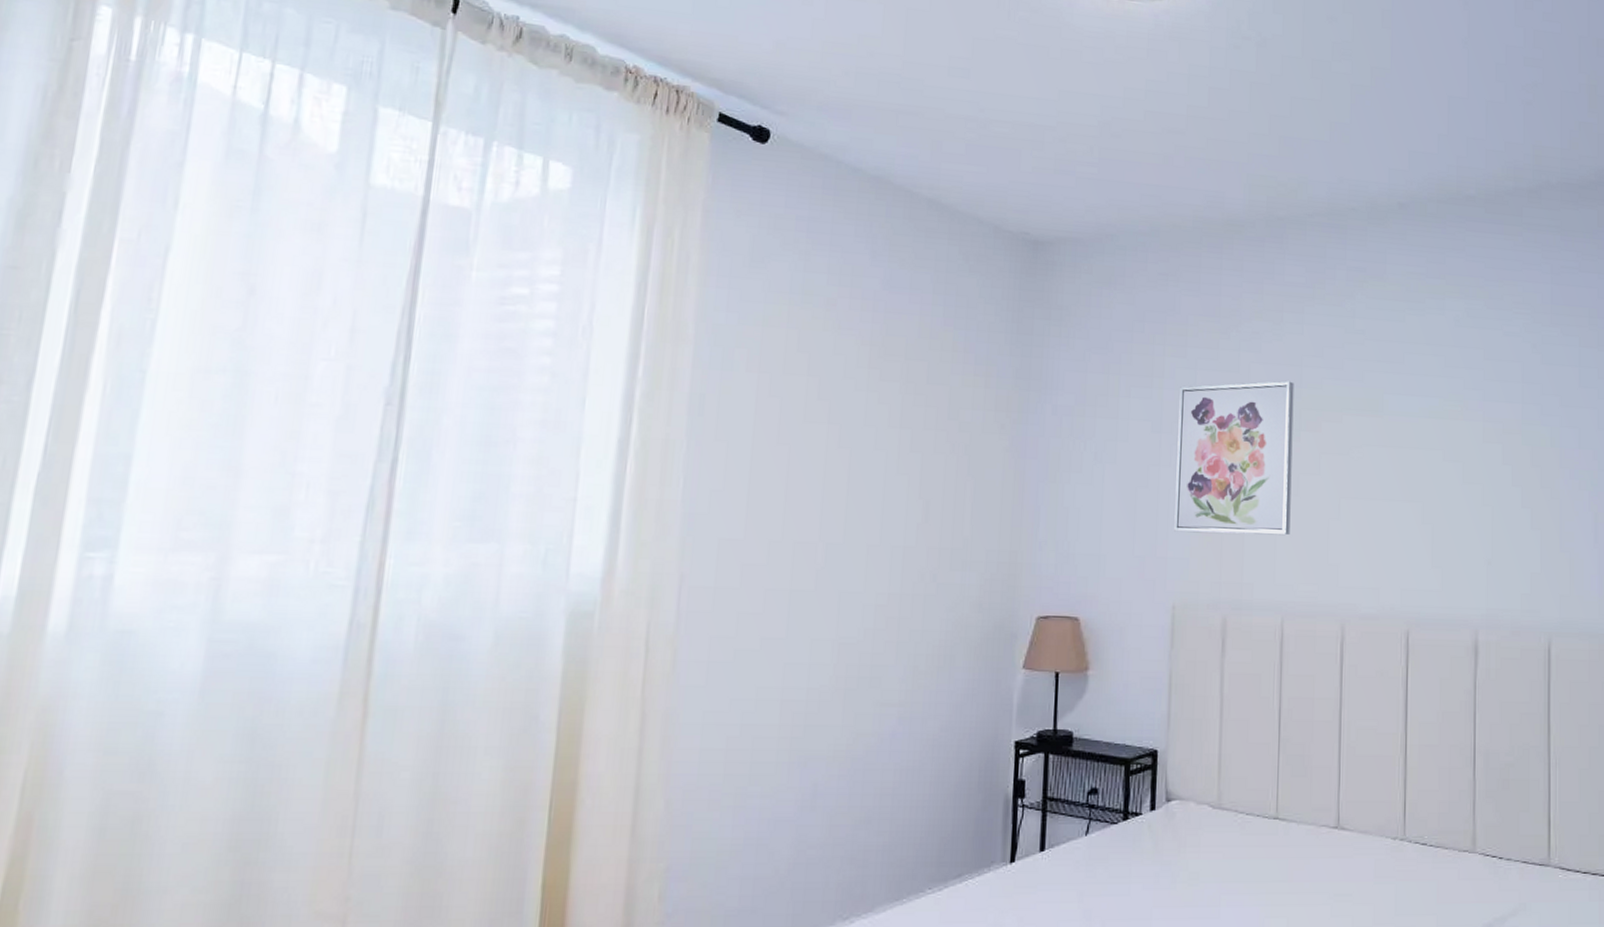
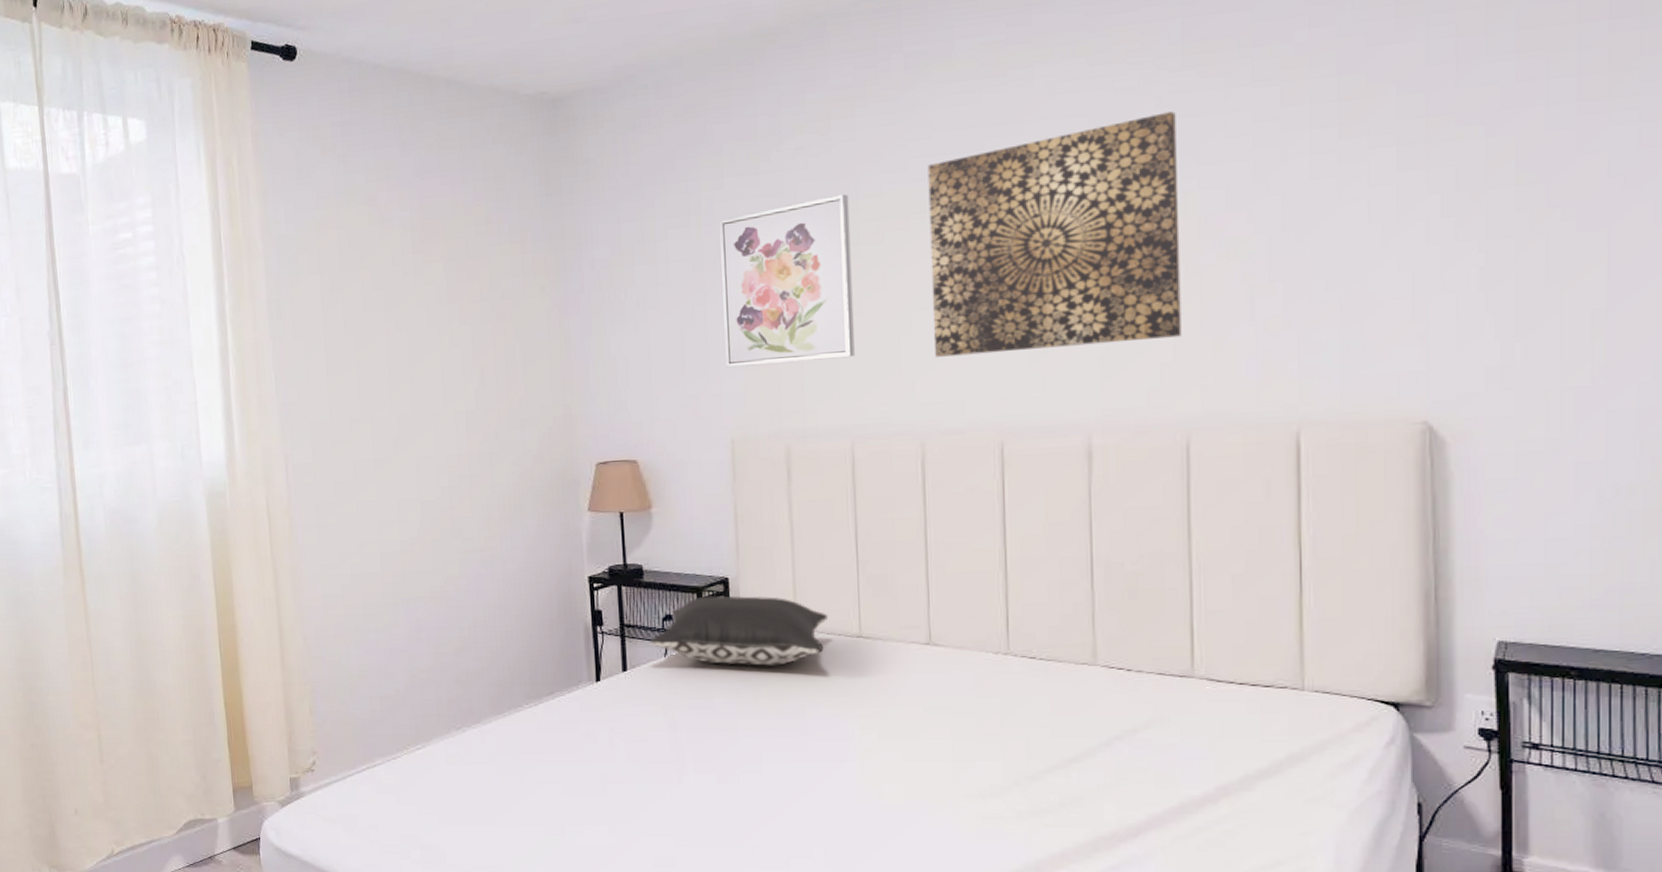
pillow: none [1072,769,1249,848] -> present [649,595,829,666]
wall art: none [1357,358,1547,550] -> present [927,111,1182,357]

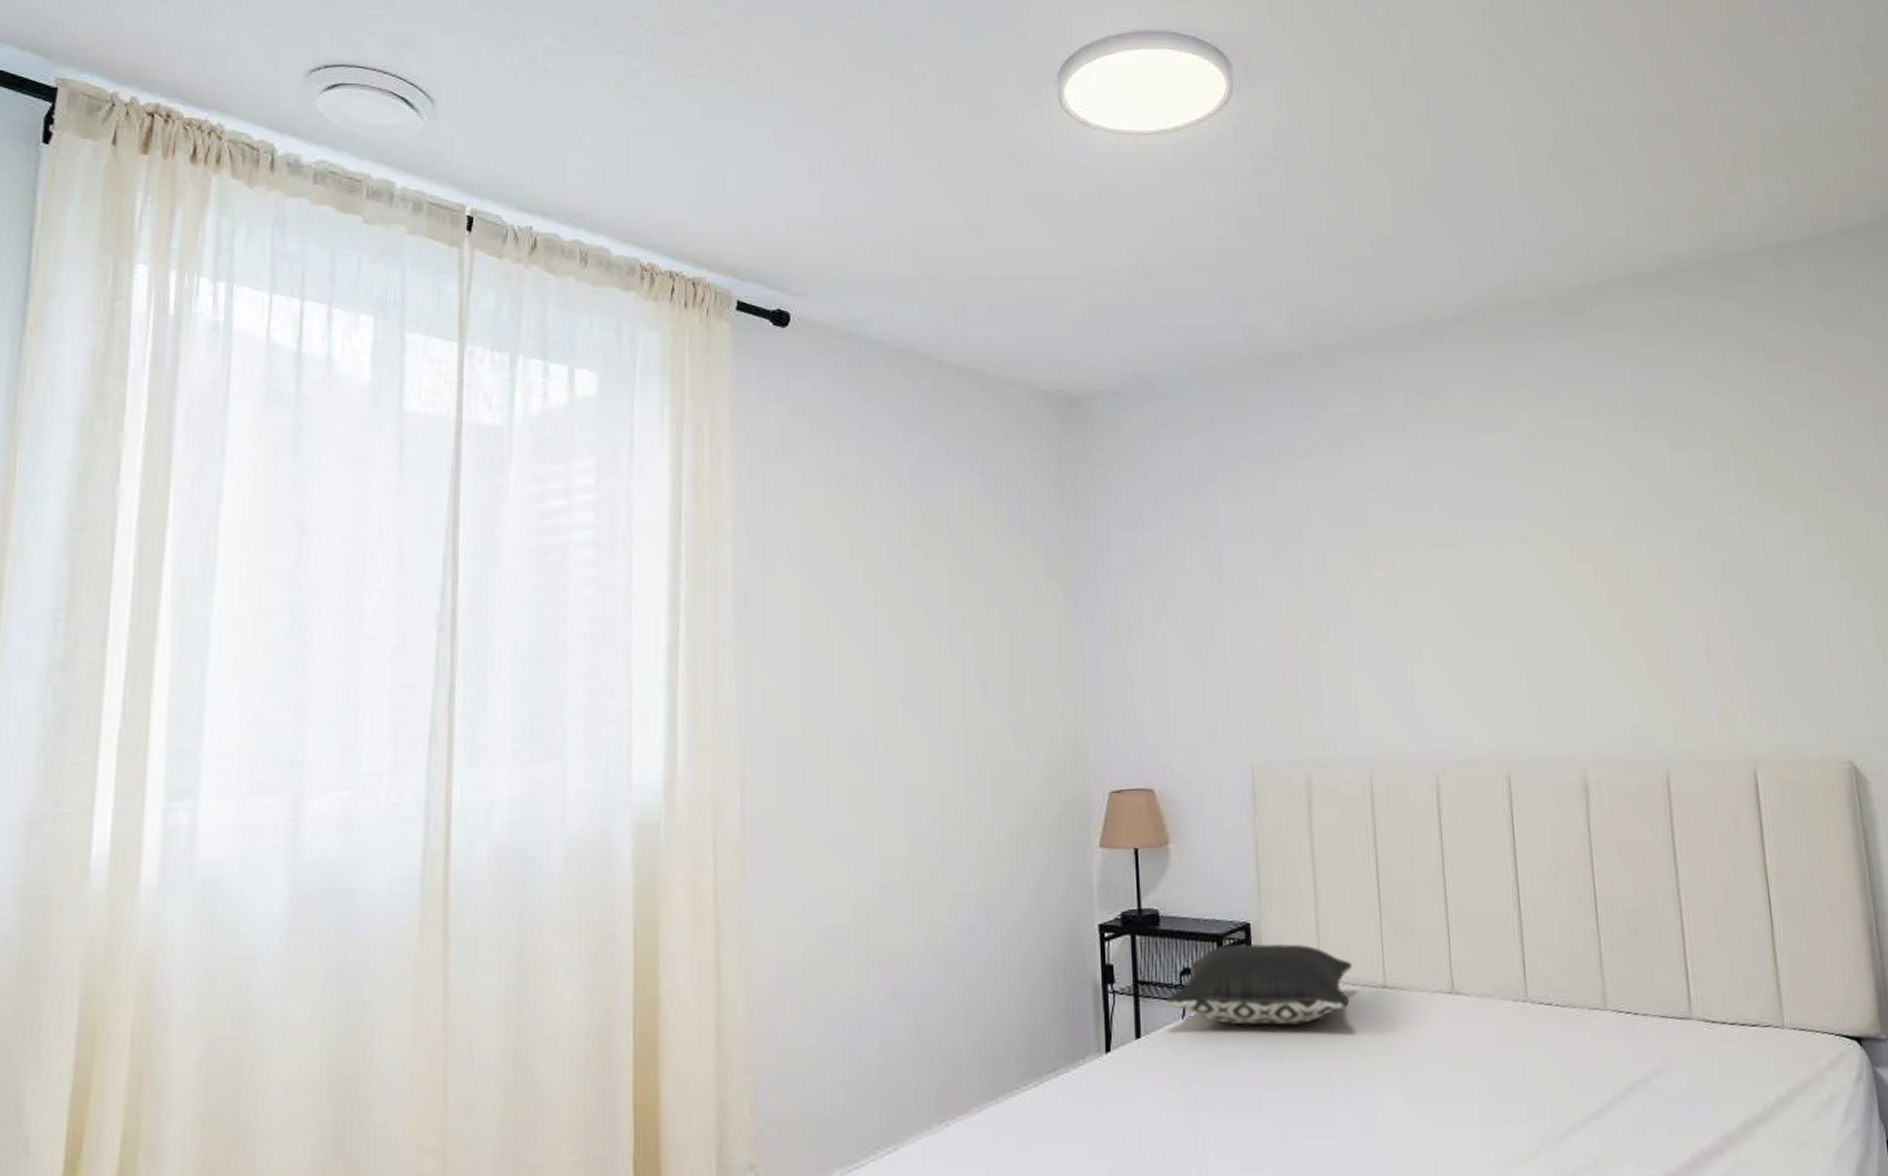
wall art: present [720,194,855,368] -> none [1238,518,1370,690]
wall art: present [927,111,1182,357] -> none [1429,466,1654,686]

